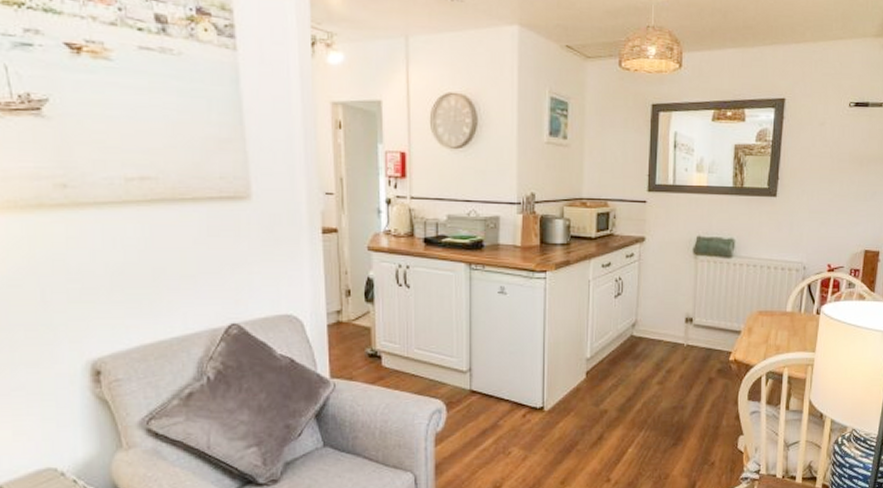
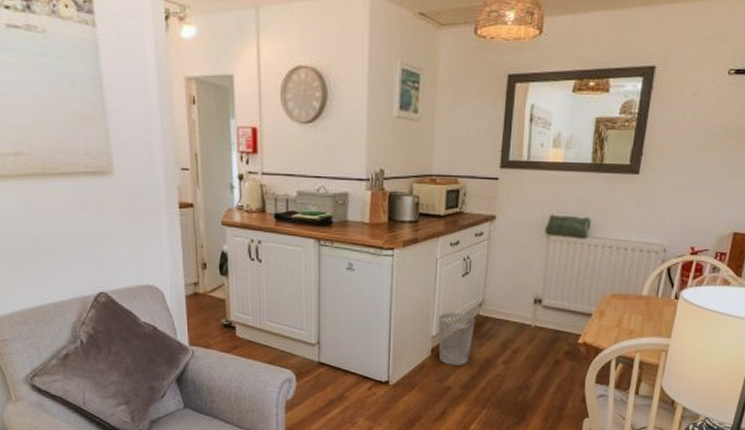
wastebasket: none [592,334,629,388] -> present [438,313,475,365]

